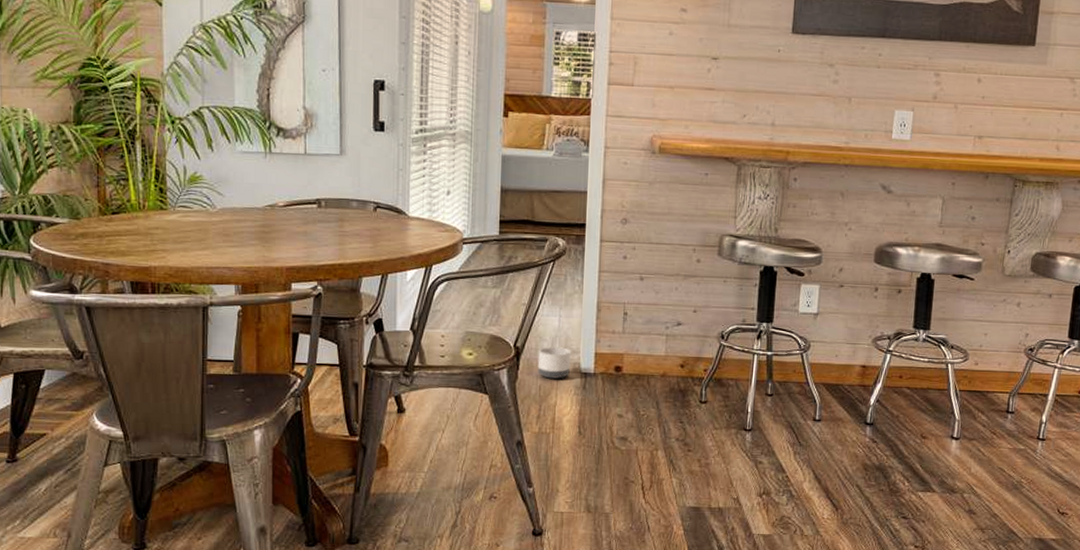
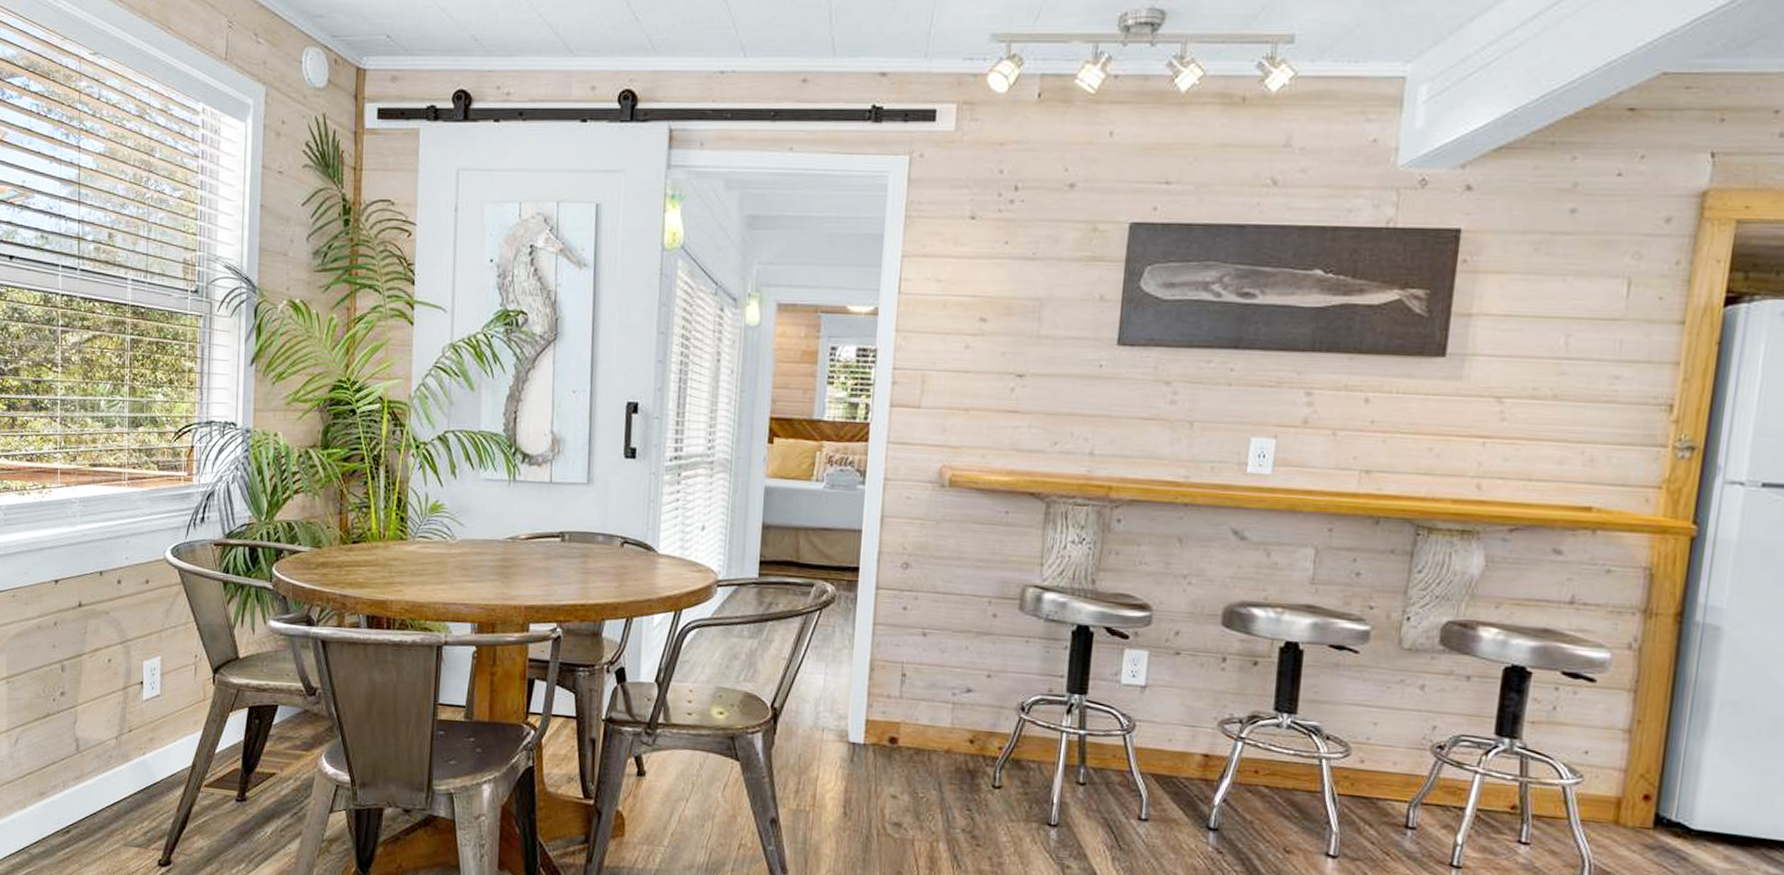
planter: present [537,347,571,379] -> none [797,709,837,748]

